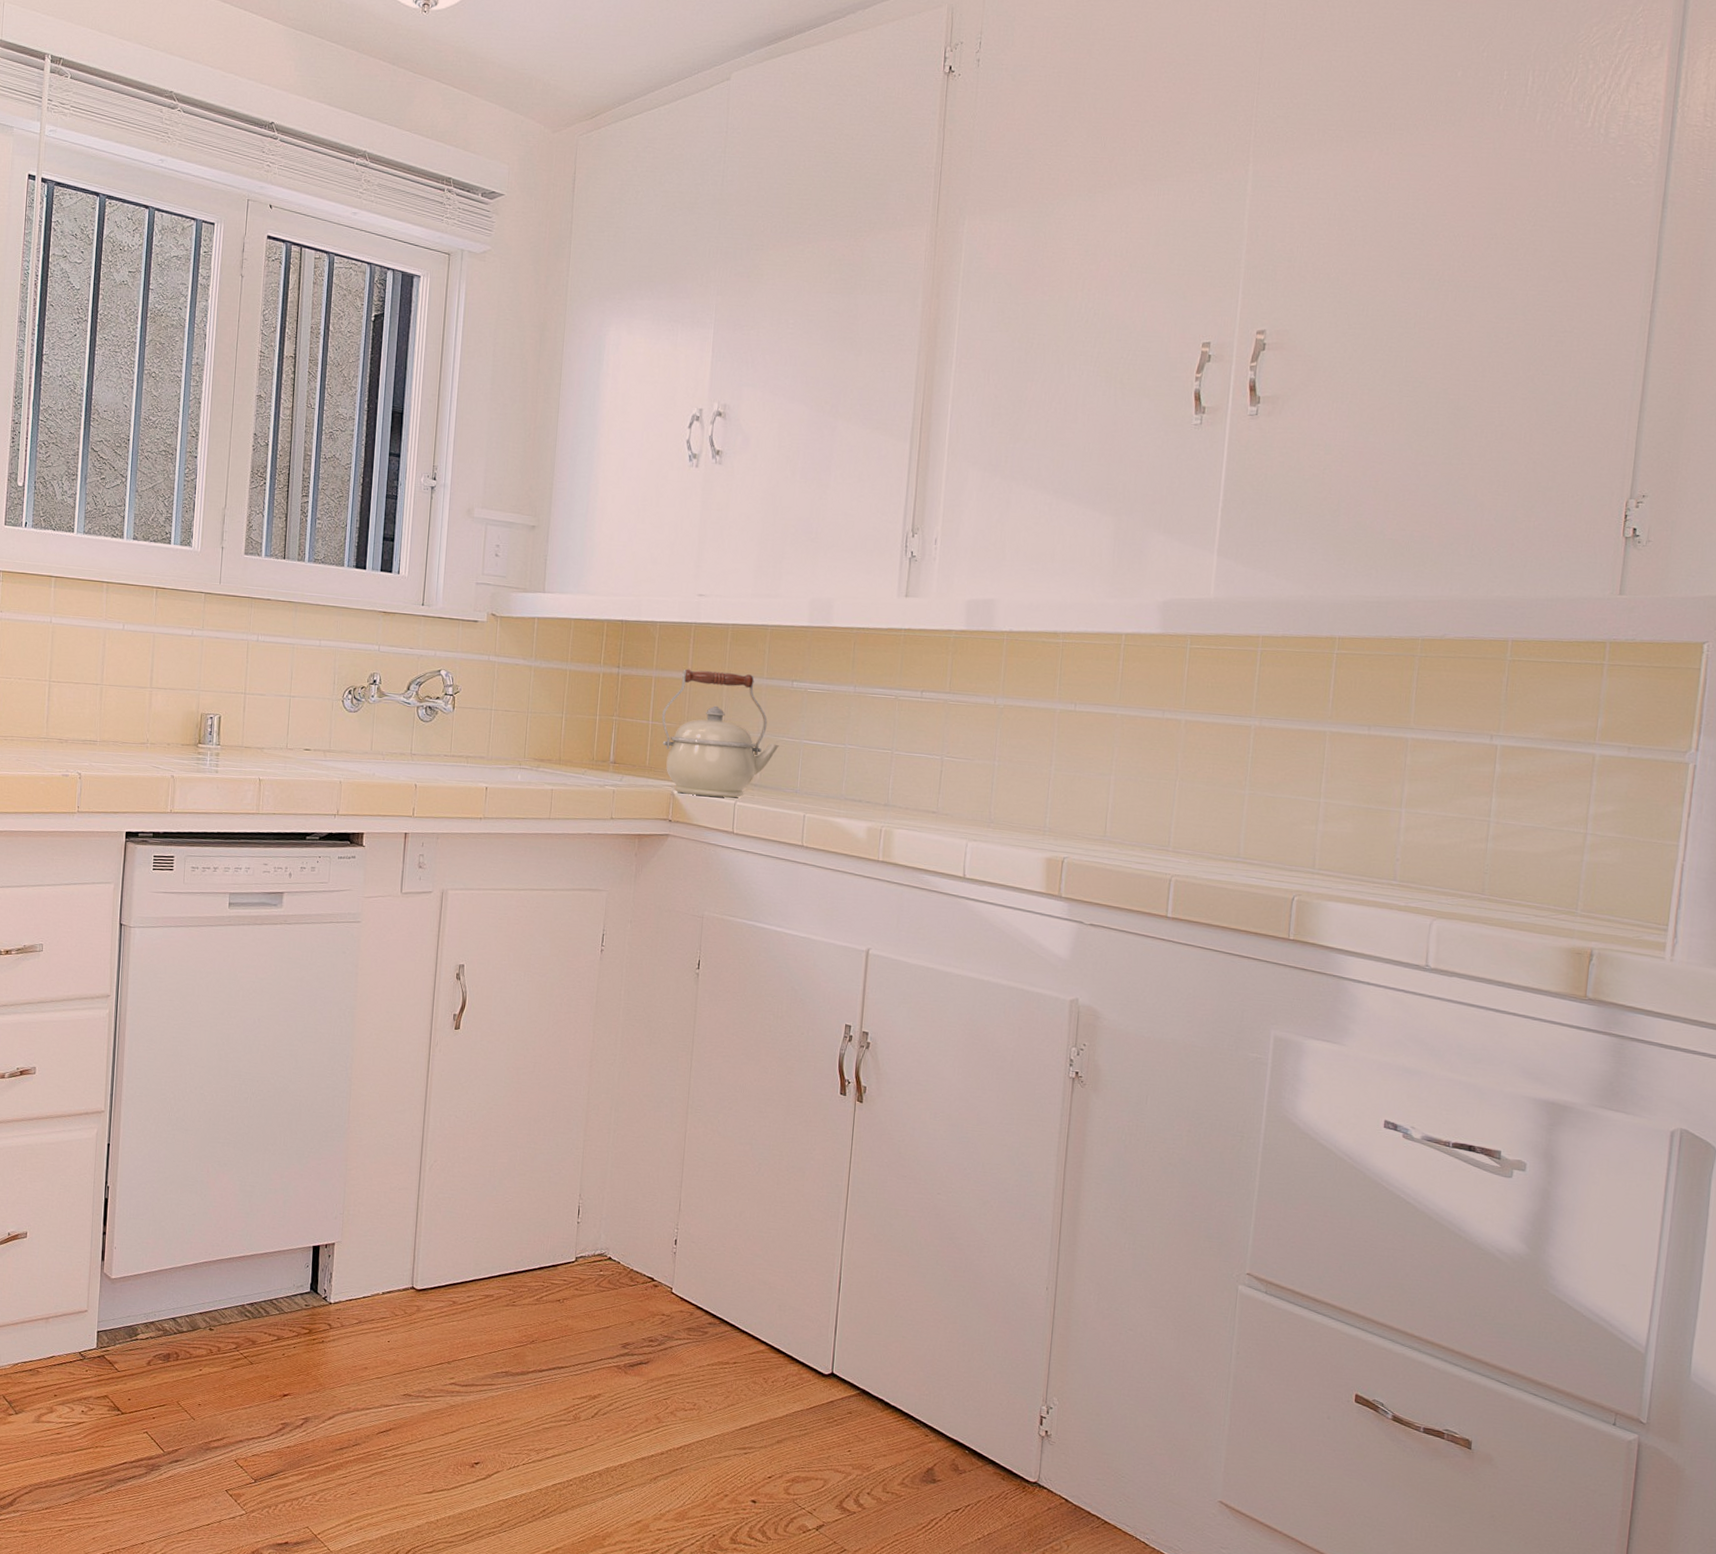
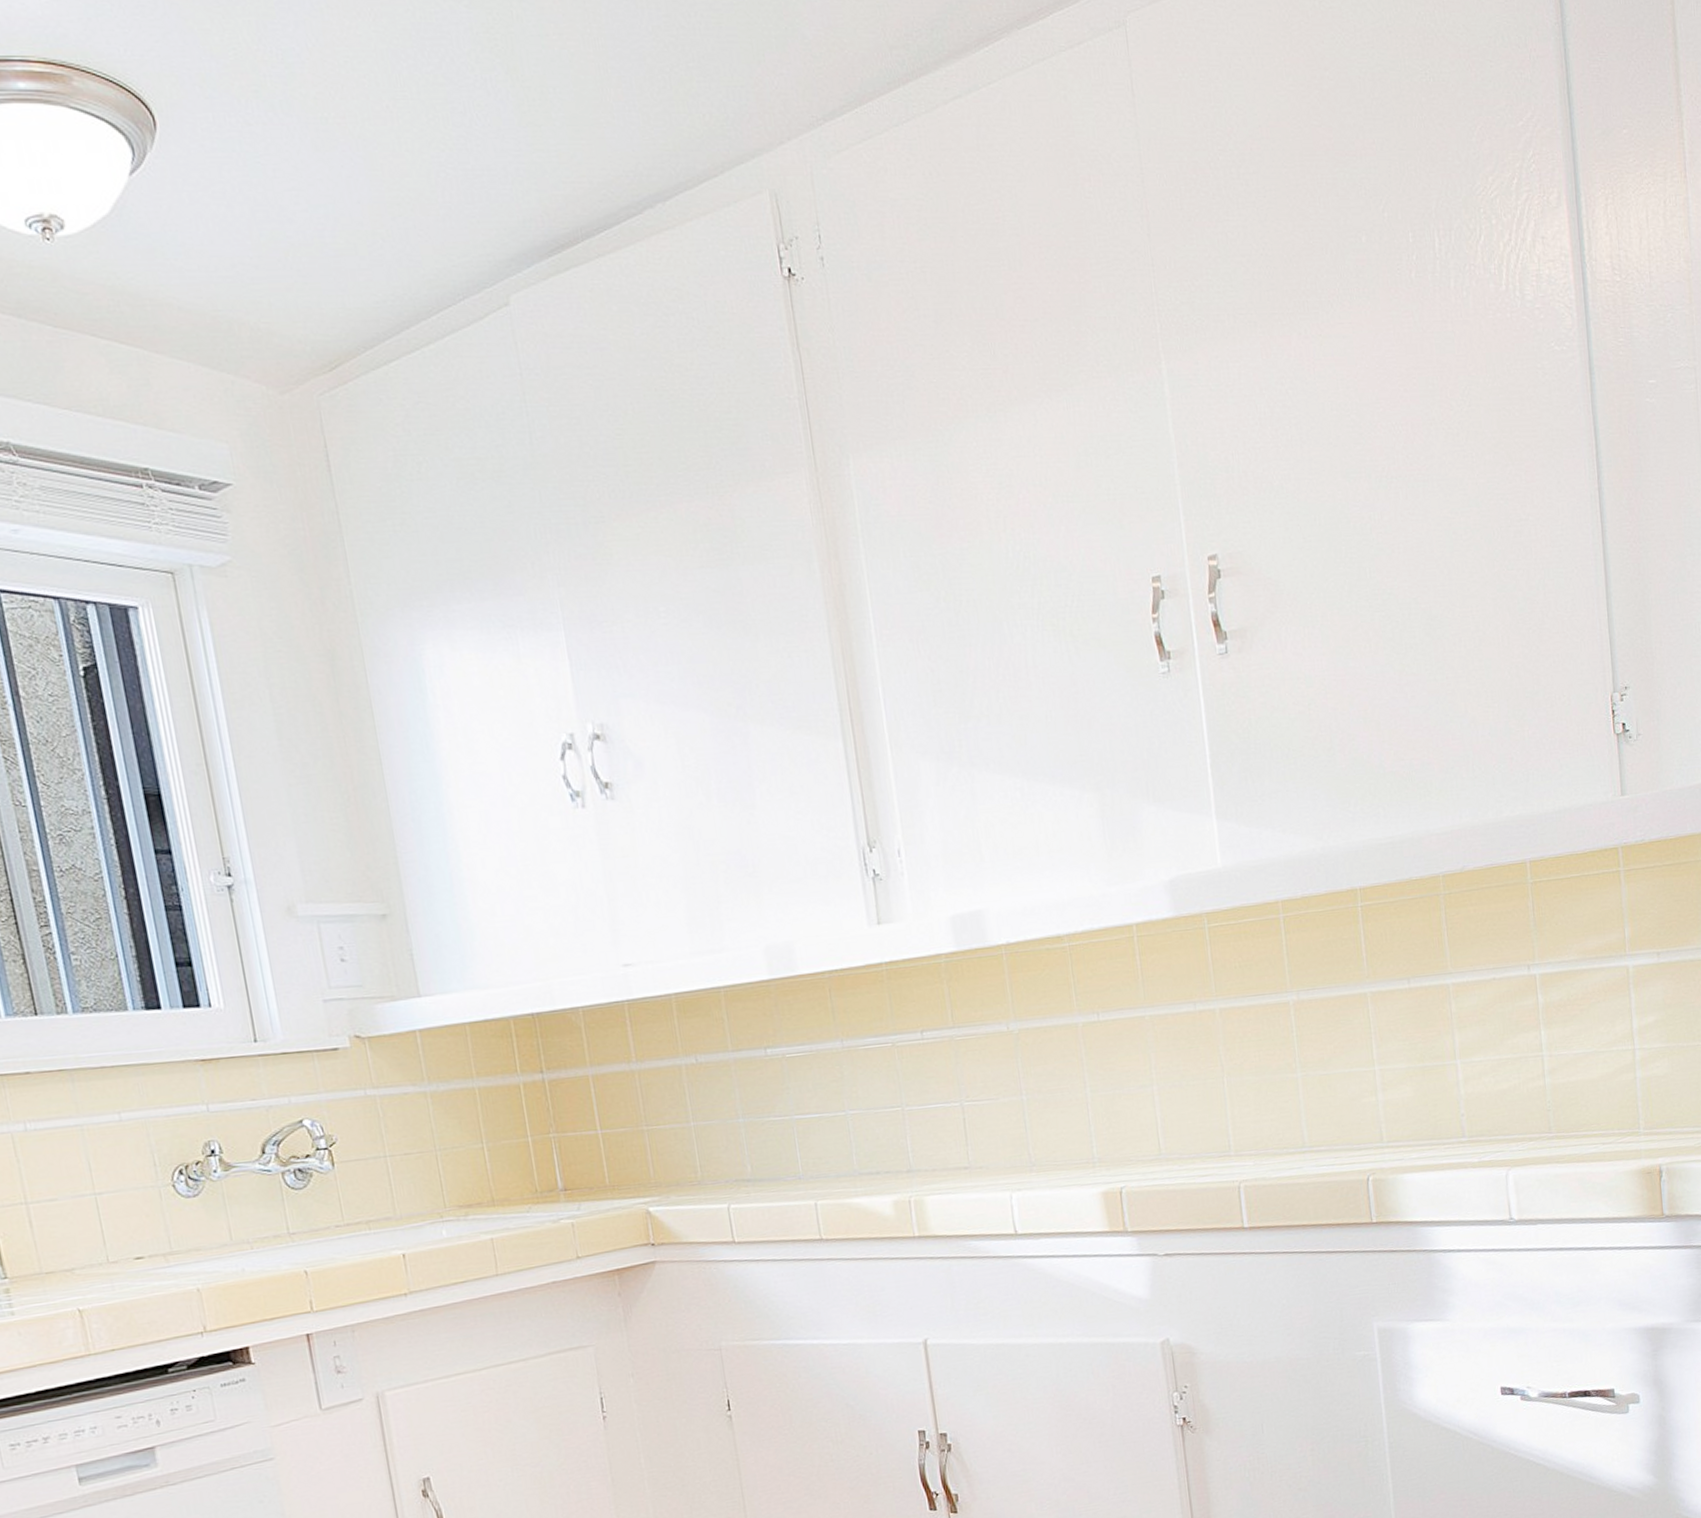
kettle: present [661,669,779,798] -> none [611,1050,767,1209]

